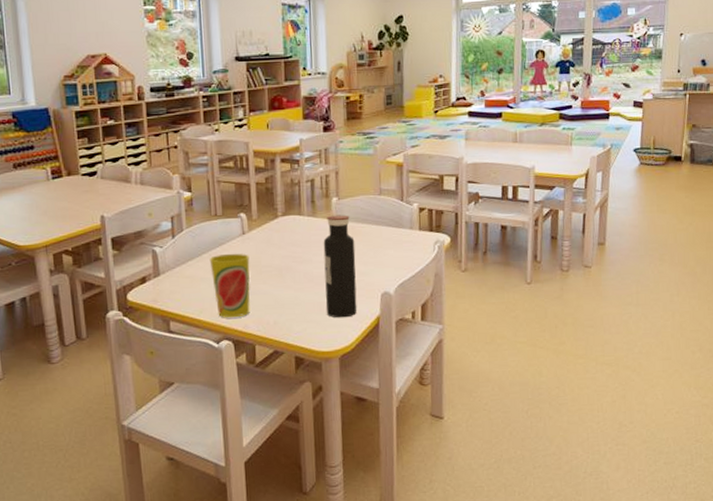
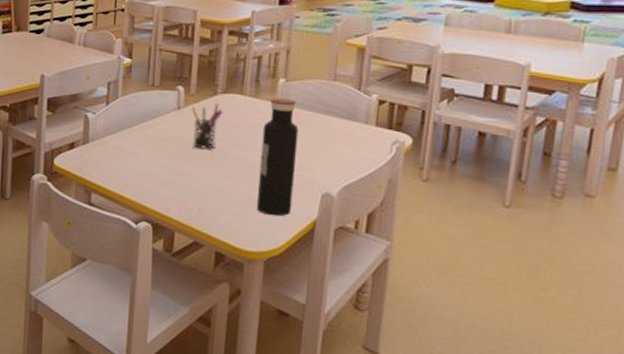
cup: present [209,253,250,318] -> none [140,127,182,199]
pen holder: none [255,225,285,268] -> present [191,103,223,149]

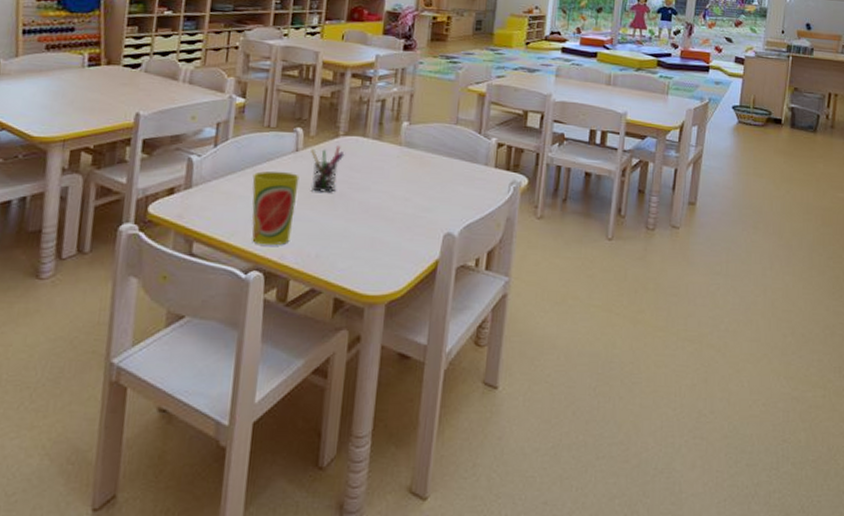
cup: none [140,127,182,199] -> present [252,170,299,246]
water bottle: present [256,98,299,217] -> none [378,141,422,258]

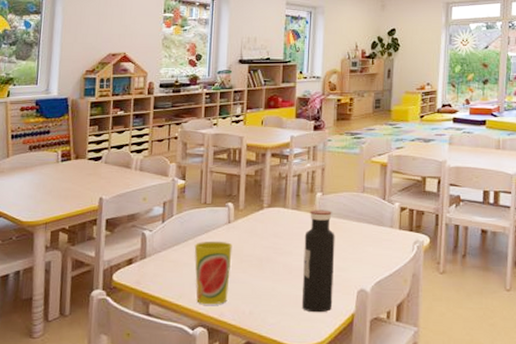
pen holder: present [311,145,345,192] -> none [241,216,269,257]
water bottle: none [378,141,422,258] -> present [301,210,335,313]

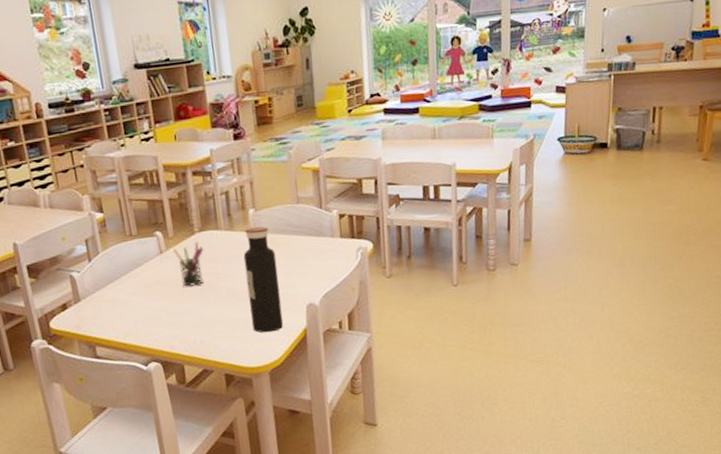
cup: present [194,241,232,305] -> none [129,273,176,340]
pen holder: none [241,216,269,257] -> present [173,241,204,287]

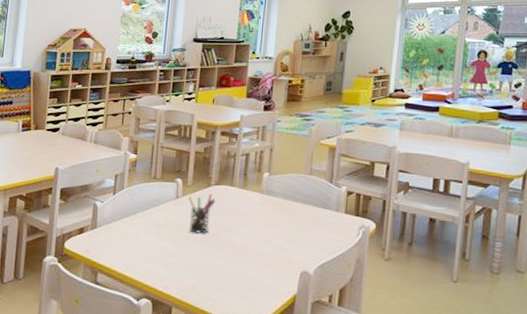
water bottle: present [243,226,284,333] -> none [244,189,281,292]

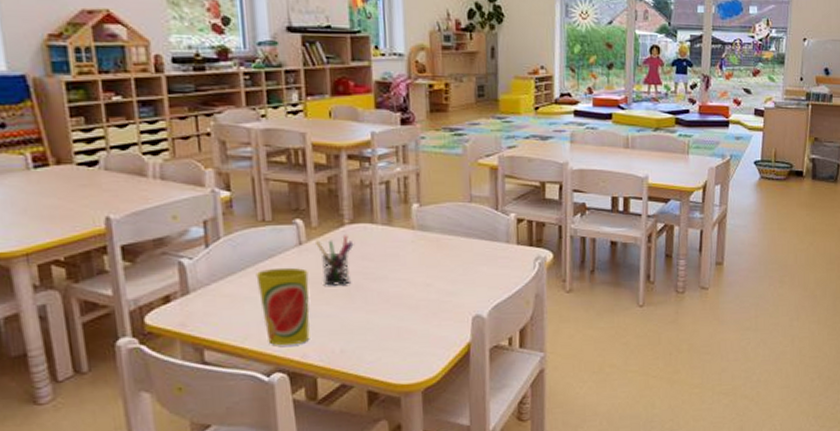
cup: none [142,214,179,278] -> present [256,267,310,346]

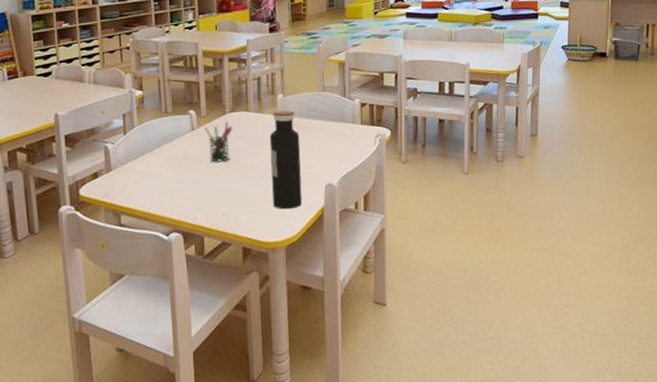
cup: present [256,267,310,346] -> none [160,148,199,211]
water bottle: none [401,224,444,346] -> present [269,110,303,210]

